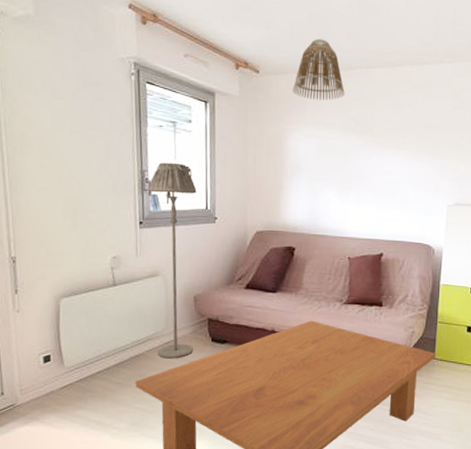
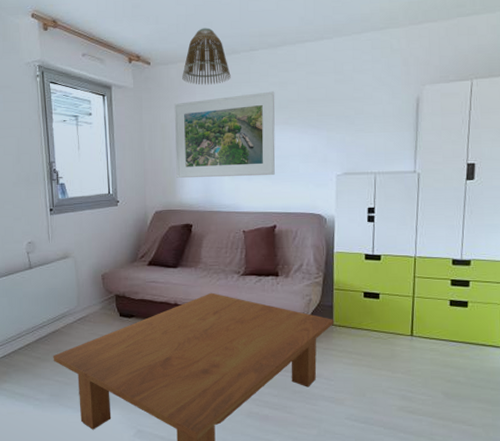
floor lamp: present [148,162,197,359] -> none [56,153,103,334]
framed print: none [281,112,390,202] -> present [174,91,275,178]

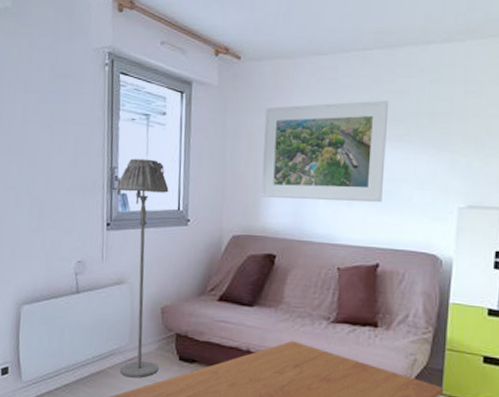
floor lamp: none [56,153,103,334] -> present [117,158,169,378]
lamp shade: present [182,27,231,85] -> none [277,19,337,88]

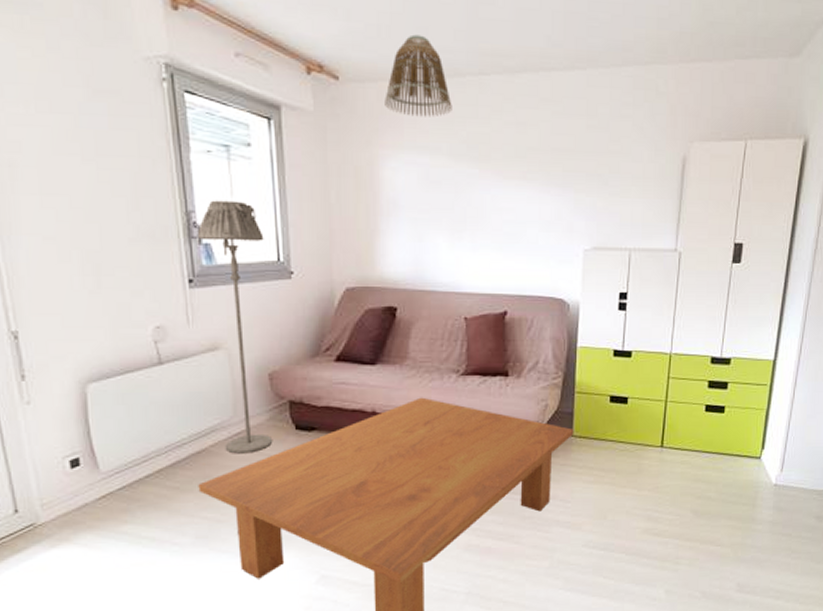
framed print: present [261,100,389,203] -> none [372,133,510,247]
lamp shade: none [277,19,337,88] -> present [385,34,452,117]

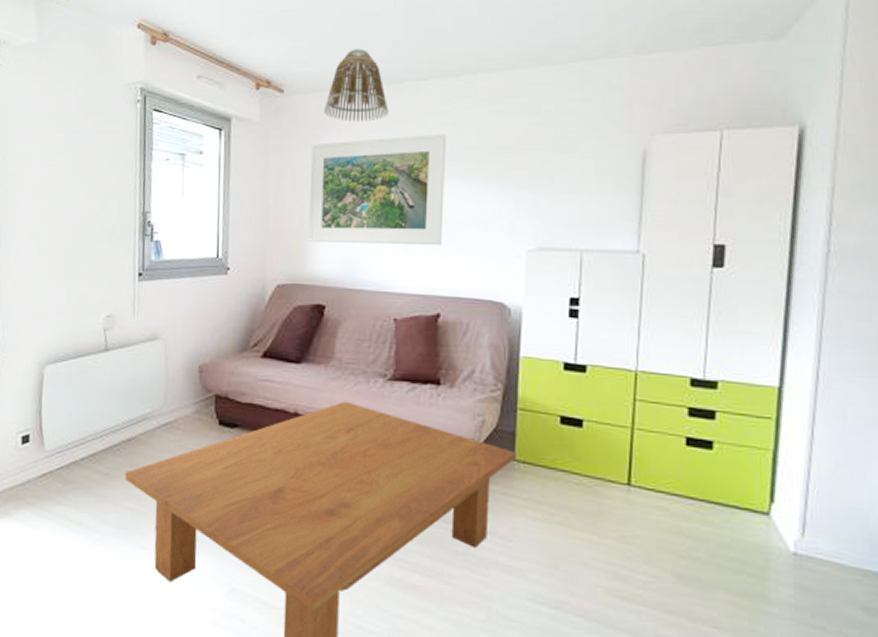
floor lamp: present [197,200,272,454] -> none [150,202,207,446]
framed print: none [372,133,510,247] -> present [308,134,447,246]

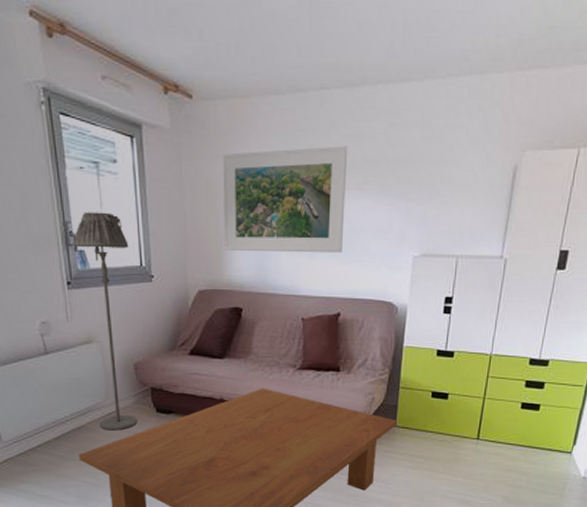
floor lamp: none [150,202,207,446] -> present [73,212,137,431]
lamp shade: present [324,48,389,122] -> none [233,52,295,132]

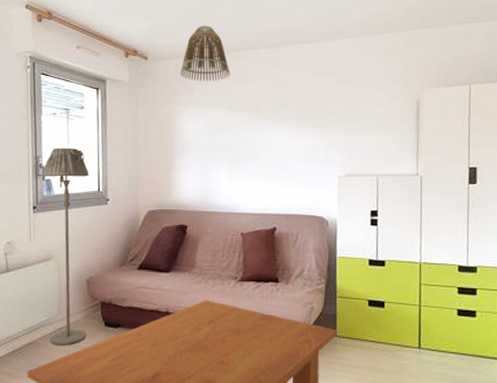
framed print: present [222,146,348,254] -> none [171,90,276,177]
lamp shade: none [233,52,295,132] -> present [180,25,230,82]

